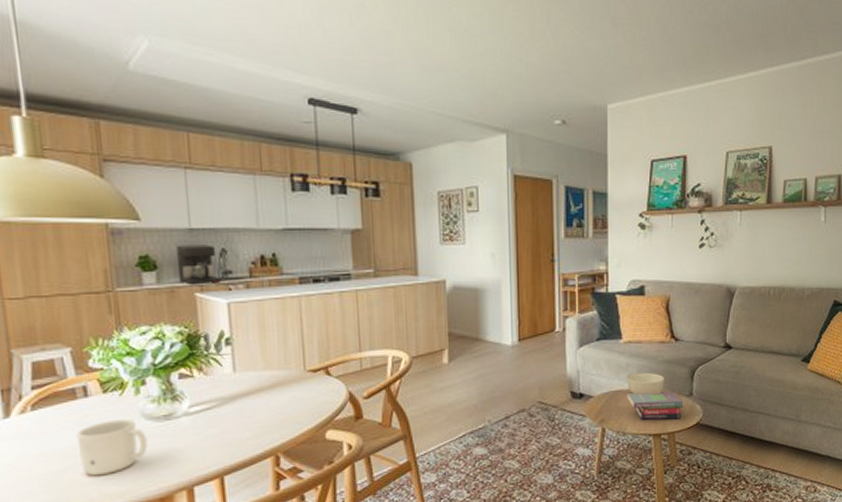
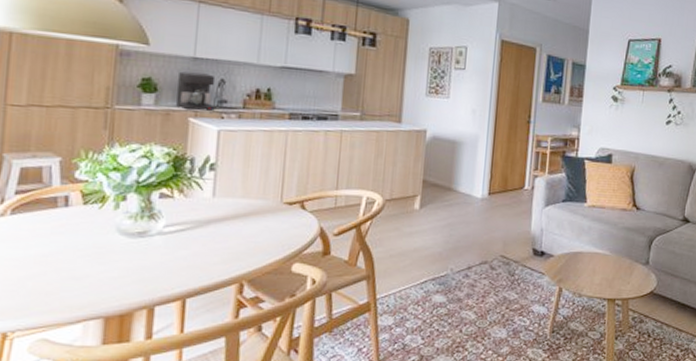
mug: present [76,418,148,476] -> none [48,231,118,286]
bowl: present [626,372,665,395] -> none [587,236,624,259]
books: present [627,391,684,420] -> none [586,256,640,286]

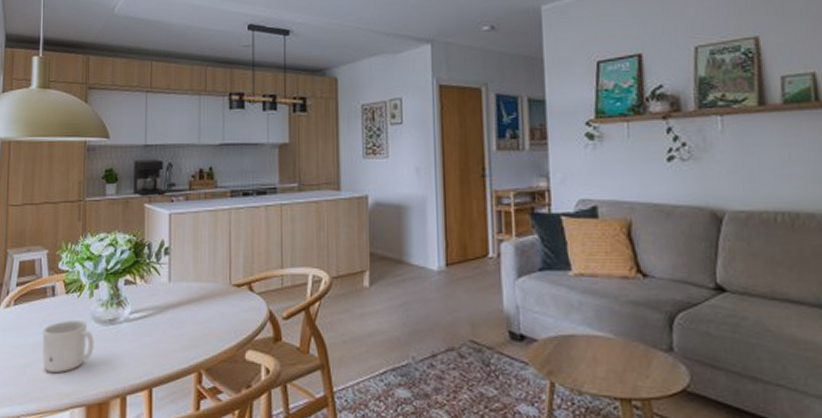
mug: none [48,231,118,286] -> present [42,319,94,374]

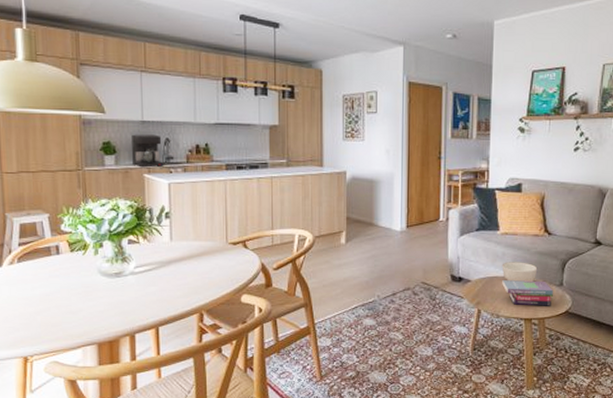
mug: present [42,319,94,374] -> none [49,274,102,319]
bowl: none [579,314,633,344] -> present [501,262,538,282]
books: none [582,341,662,381] -> present [502,280,554,306]

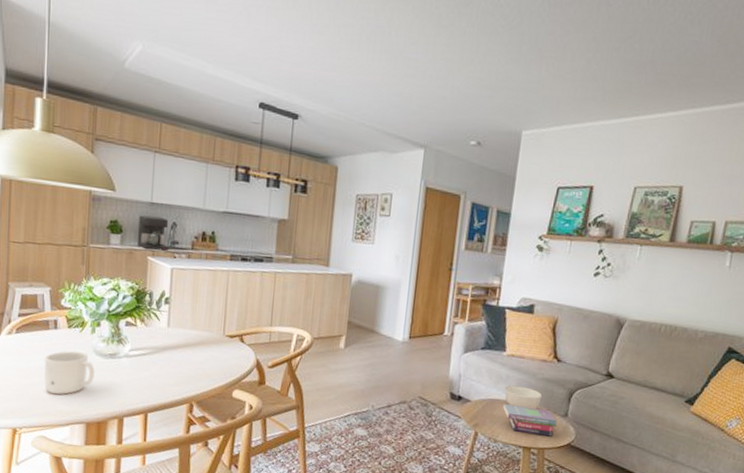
mug: none [49,274,102,319] -> present [44,351,95,395]

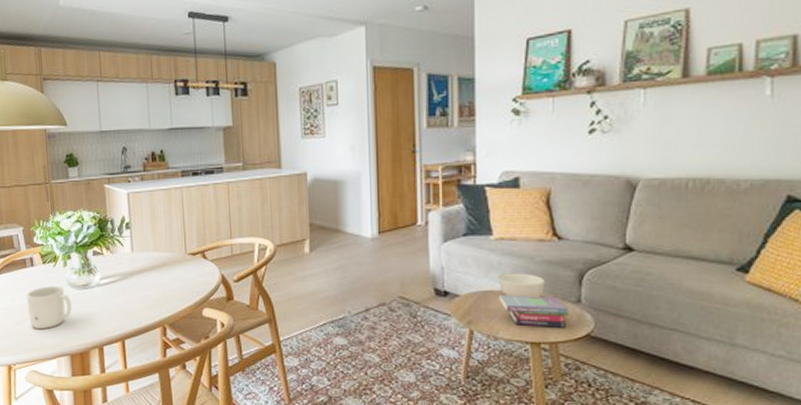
coffee maker: present [138,215,169,251] -> none [91,144,122,178]

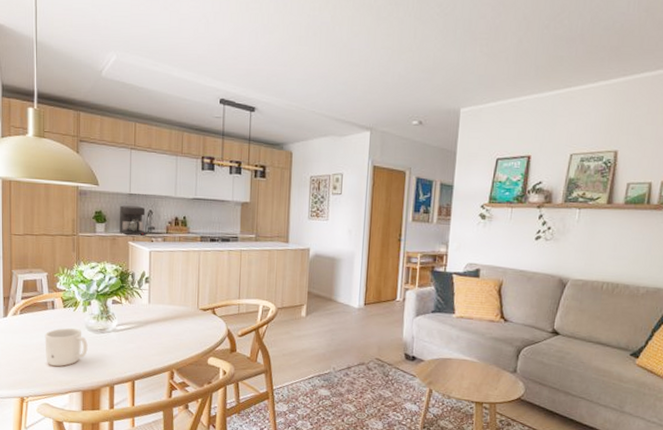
coffee maker: none [91,144,122,178] -> present [120,205,146,236]
bowl: present [497,273,546,297] -> none [455,345,492,366]
books: present [499,295,569,328] -> none [455,363,507,392]

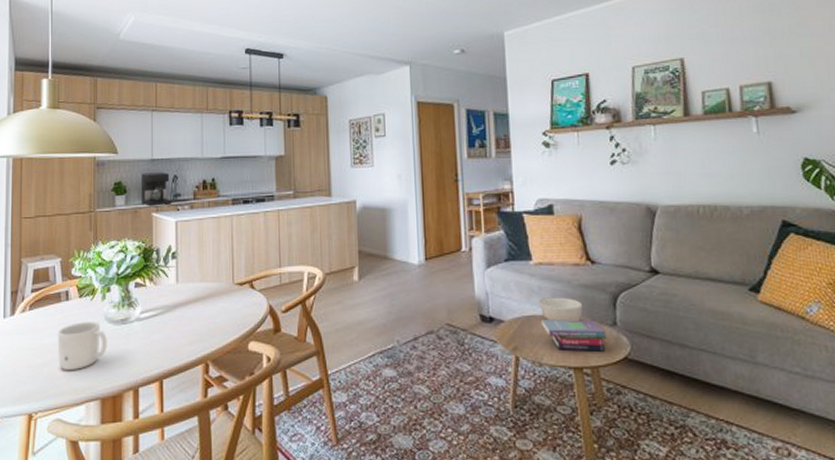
bowl: none [455,345,492,366] -> present [539,297,583,321]
books: none [455,363,507,392] -> present [541,319,607,352]

